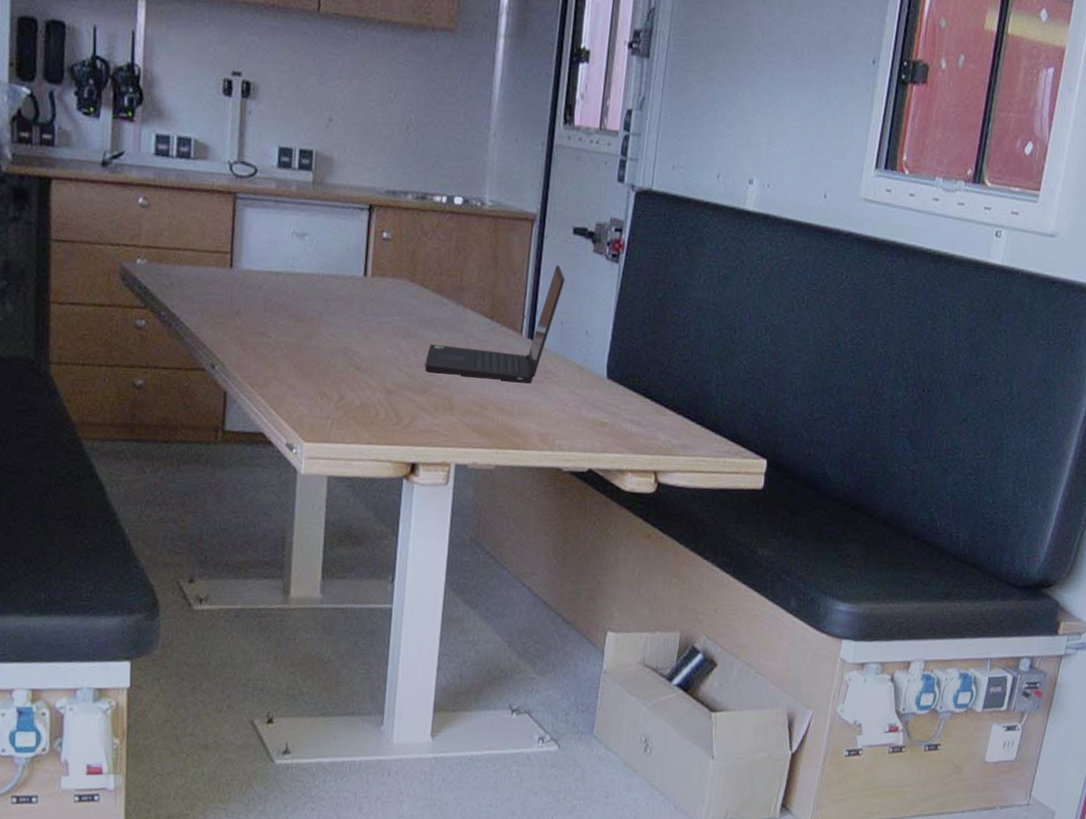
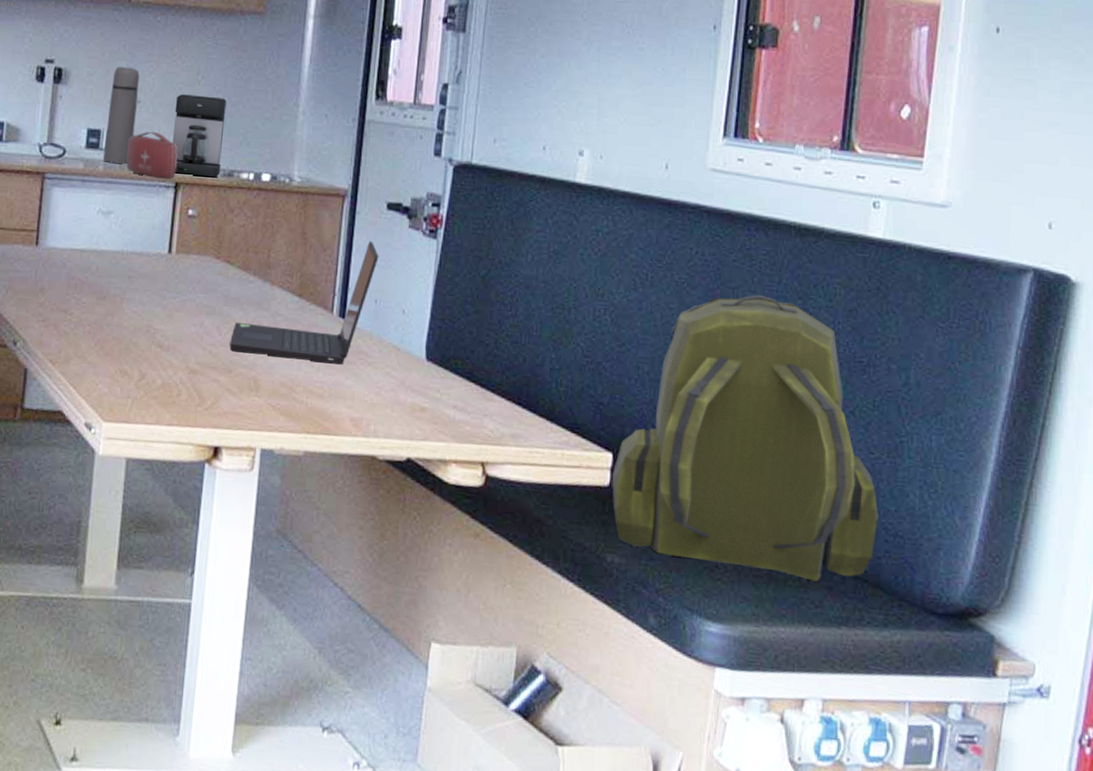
thermos: none [296,82,331,186] -> present [103,67,140,165]
first aid kit: none [319,151,371,201] -> present [126,131,178,179]
coffee maker: none [365,113,419,200] -> present [172,94,227,178]
backpack: none [765,315,980,564] -> present [612,294,878,582]

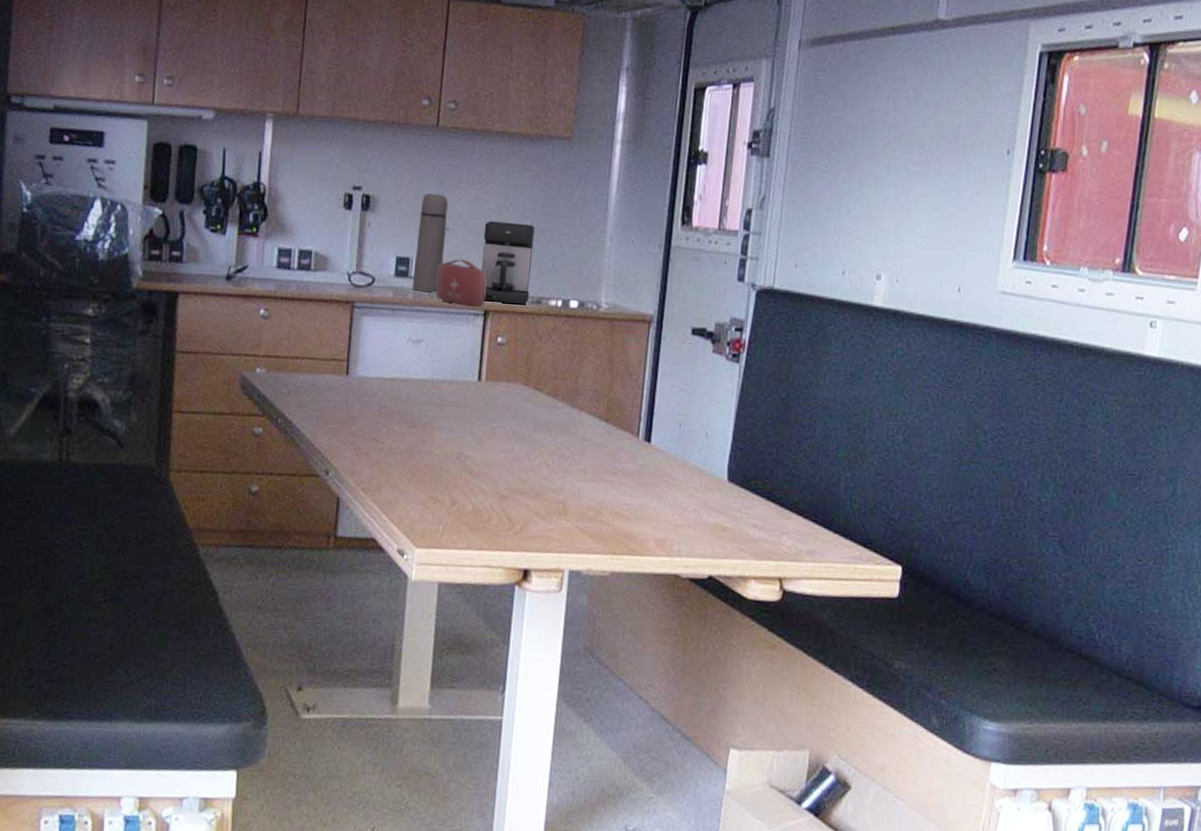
laptop: present [229,240,379,365] -> none [538,365,684,487]
backpack: present [612,294,878,582] -> none [900,412,1144,681]

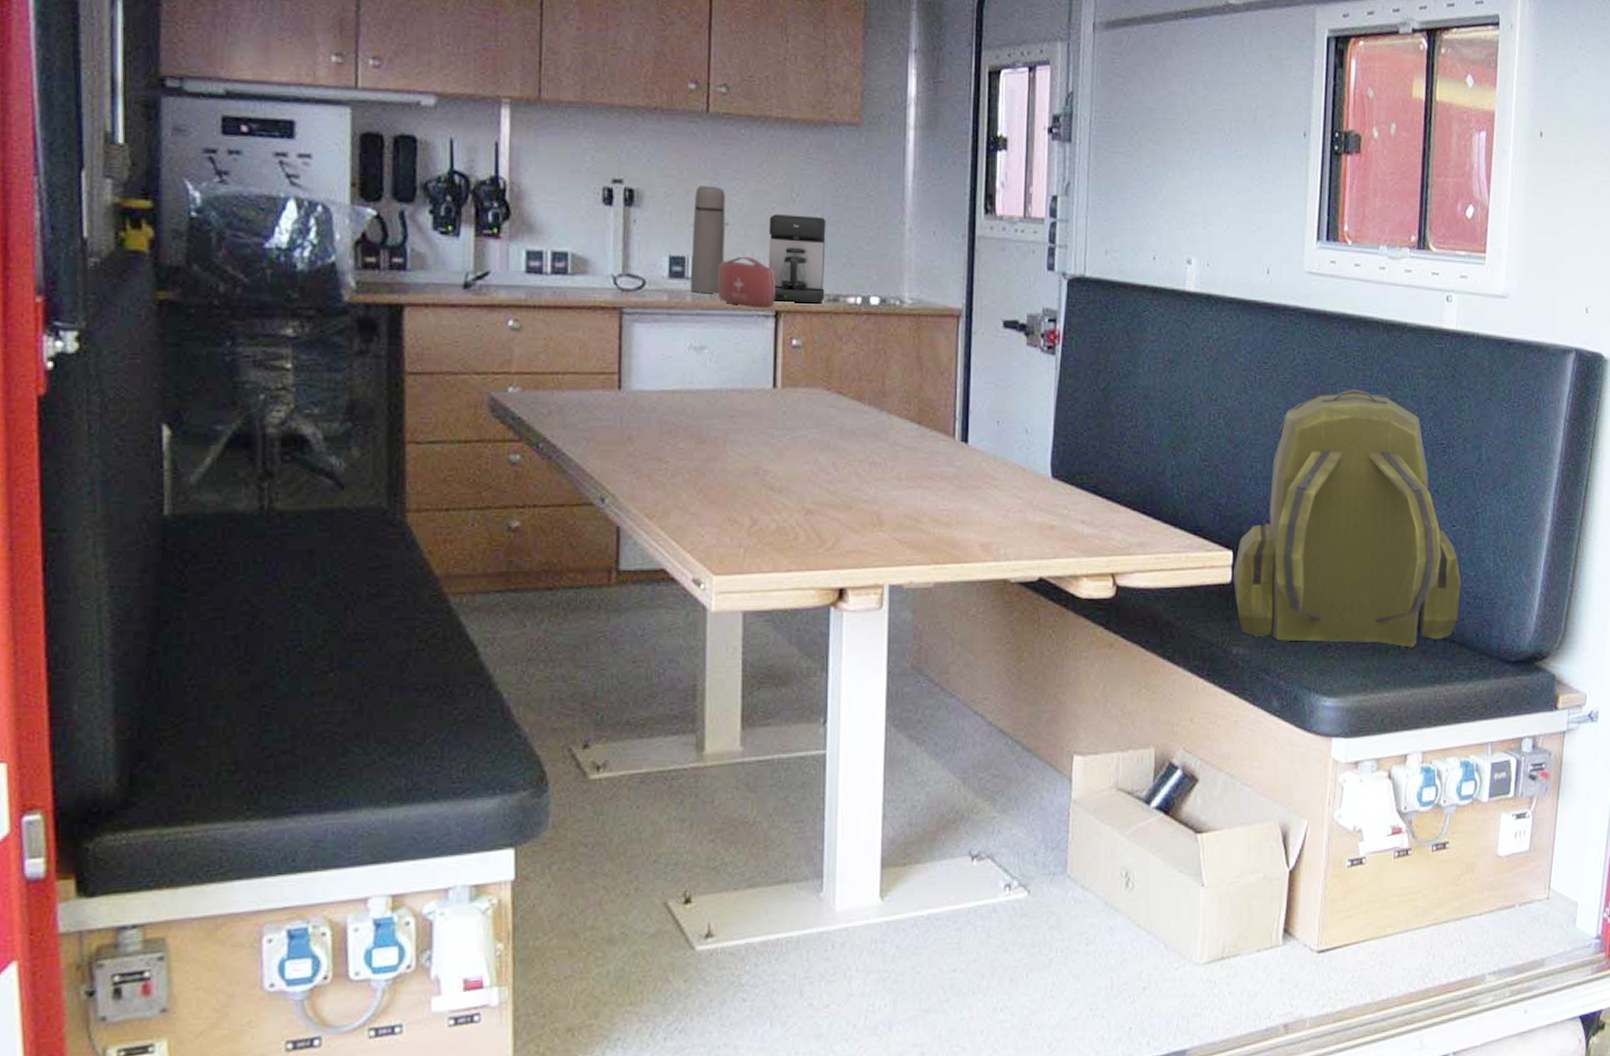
backpack: none [900,412,1144,681] -> present [1234,388,1461,648]

